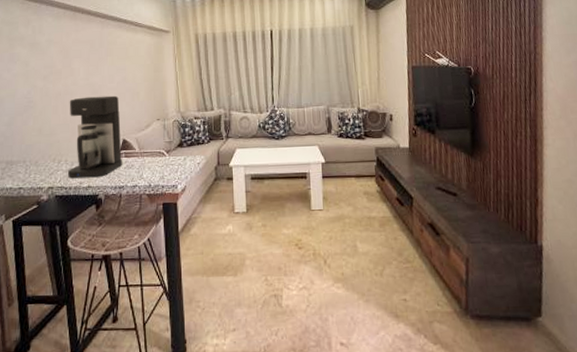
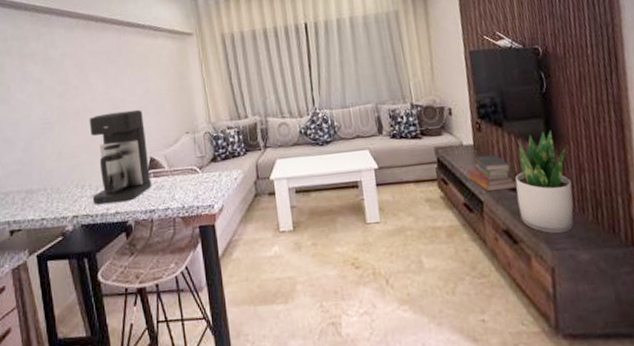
books: none [401,158,442,189] -> present [467,155,516,192]
planter: none [442,139,490,229] -> present [515,130,574,234]

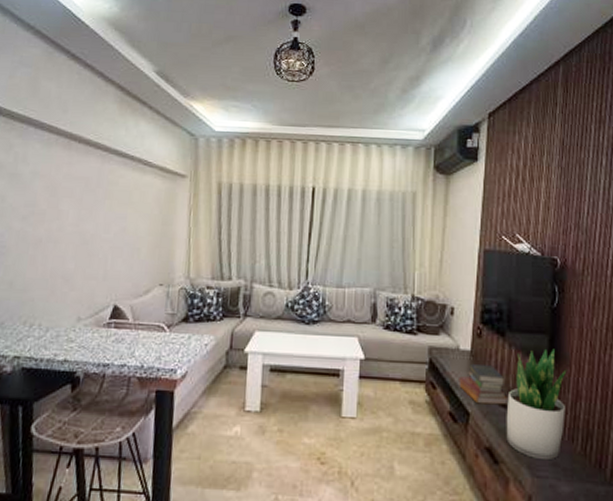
coffee maker: present [89,109,152,205] -> none [39,247,114,350]

